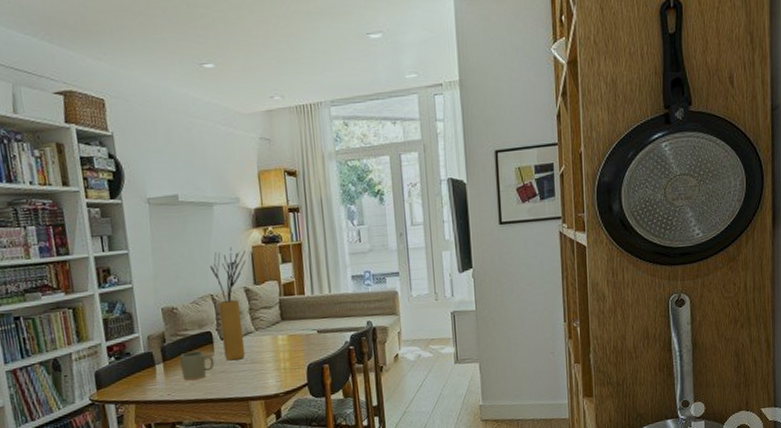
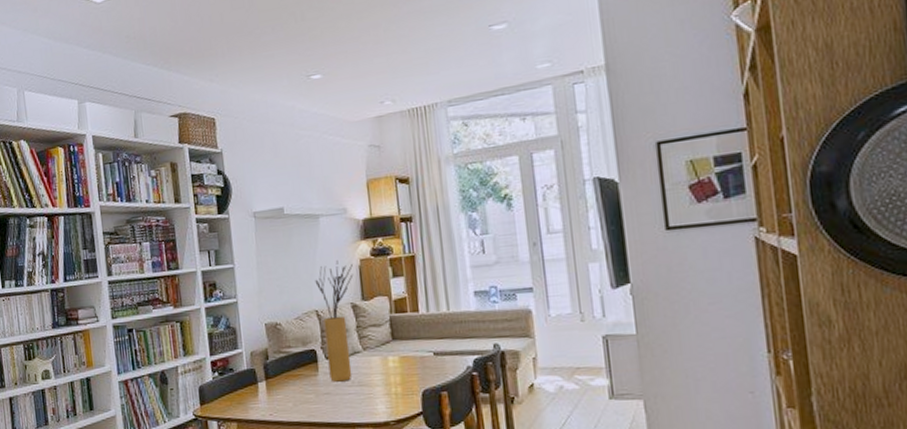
mug: present [179,351,215,381] -> none [282,369,319,401]

